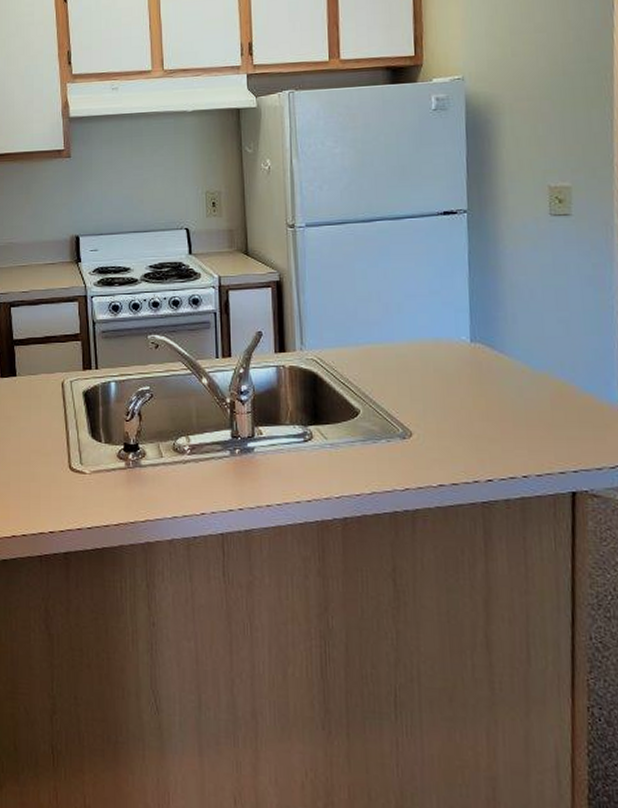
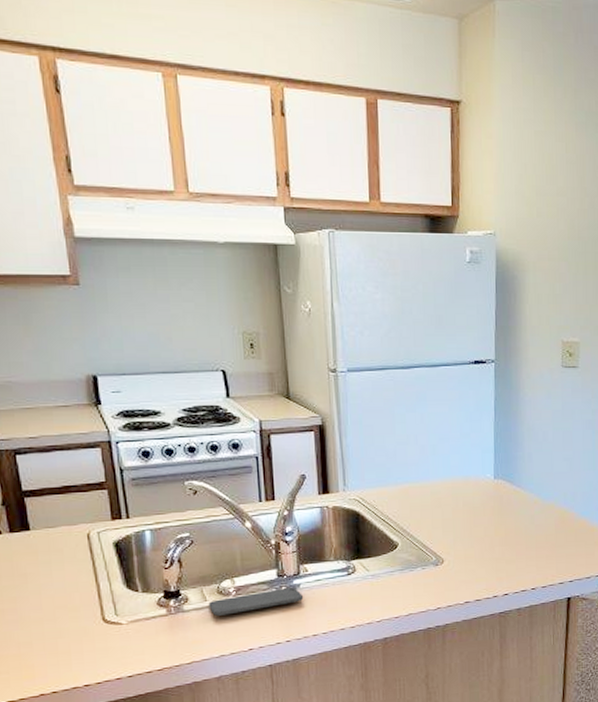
smartphone: none [164,449,258,474] -> present [208,586,304,616]

